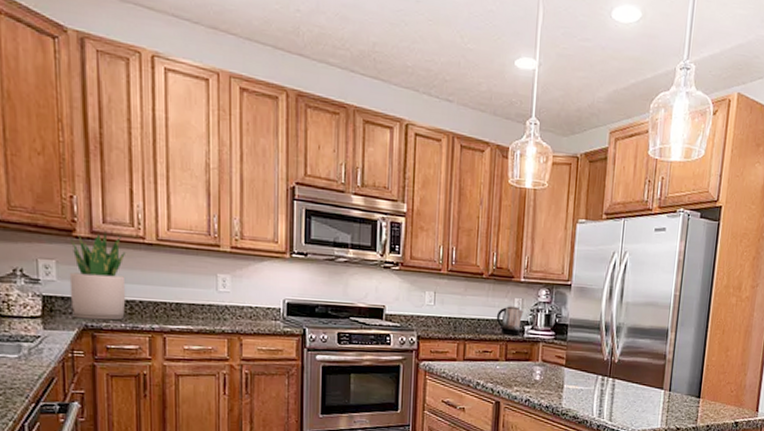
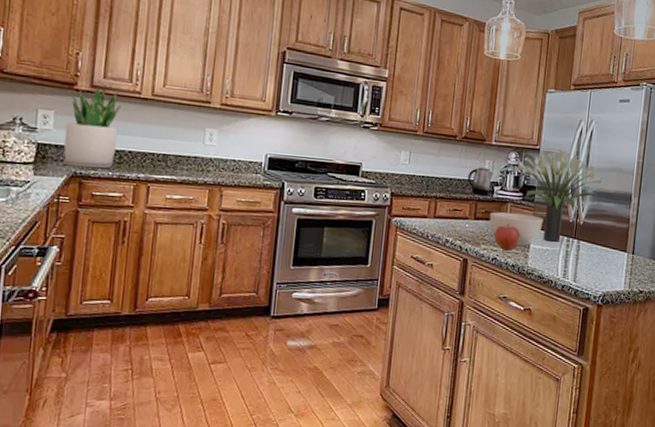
bowl: none [520,352,577,387] -> present [489,212,544,247]
apple: none [526,364,554,392] -> present [493,223,521,251]
flower arrangement: none [548,283,637,381] -> present [518,148,602,242]

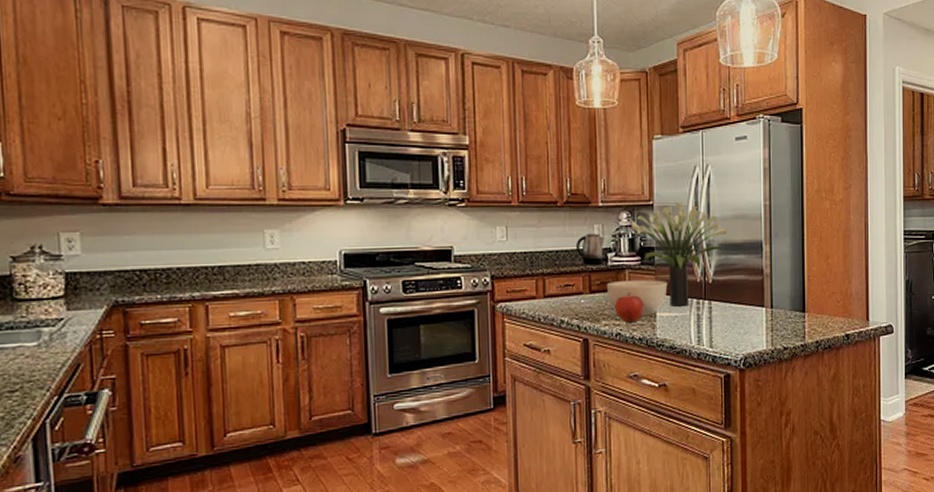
planter: present [63,84,122,169] -> none [95,194,162,294]

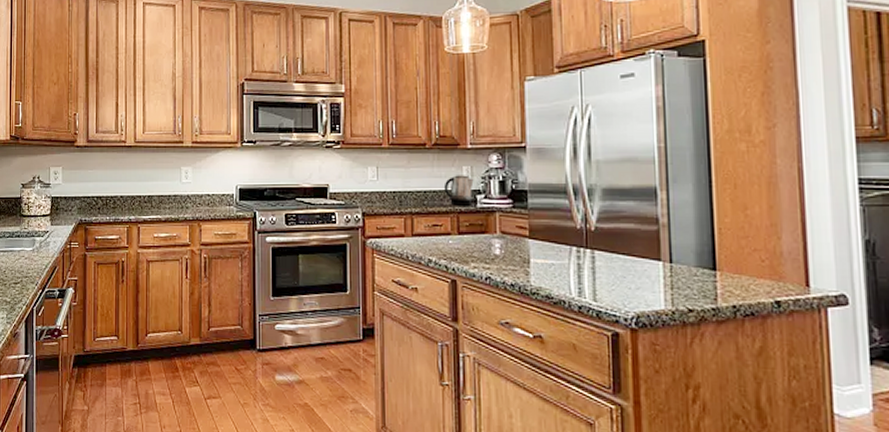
bowl: present [606,279,668,317] -> none [475,222,543,262]
apple: present [614,293,644,323] -> none [483,236,517,268]
flower arrangement: present [631,201,727,307] -> none [501,143,612,254]

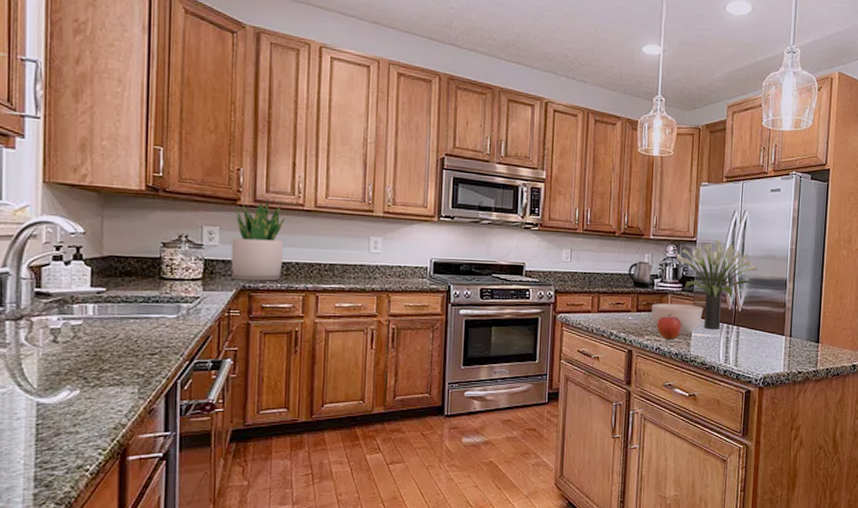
planter: none [71,138,112,215] -> present [230,199,286,281]
bowl: none [475,222,543,262] -> present [651,303,704,335]
apple: none [483,236,517,268] -> present [656,314,682,340]
flower arrangement: none [501,143,612,254] -> present [676,239,757,329]

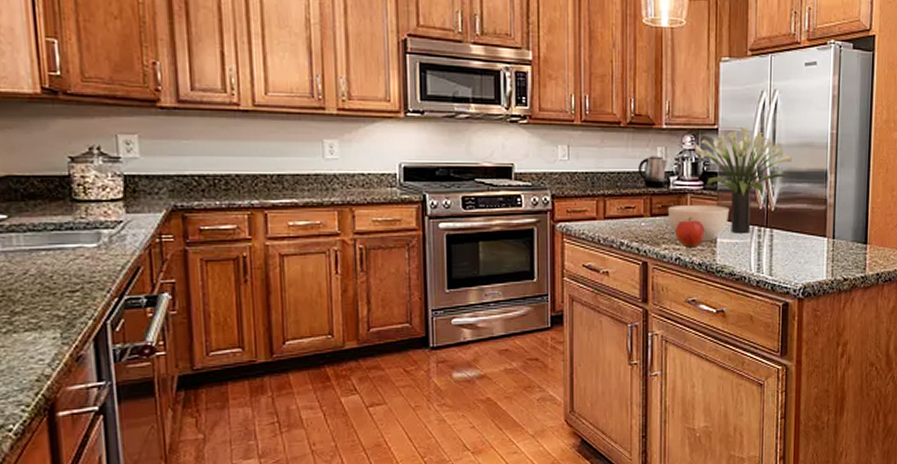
planter: present [230,199,286,281] -> none [153,98,220,199]

